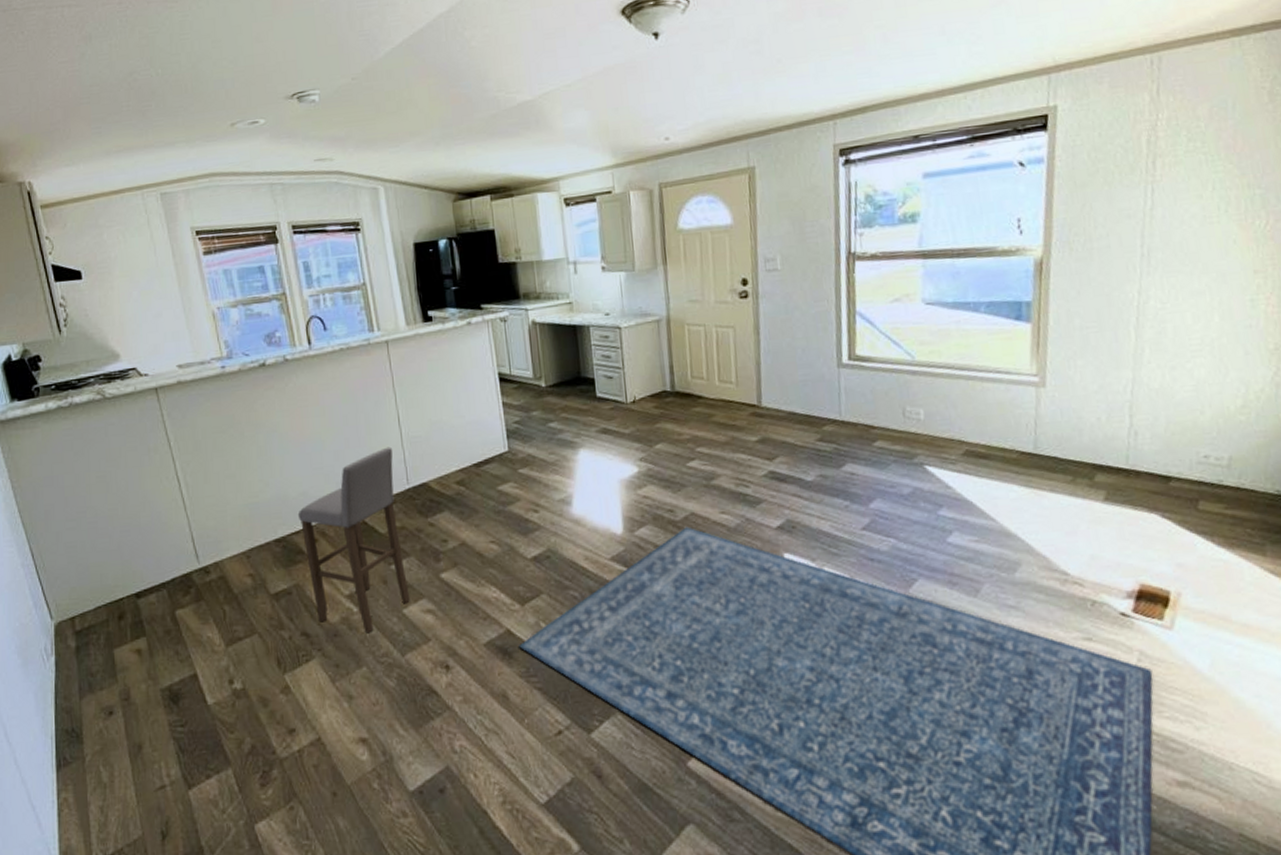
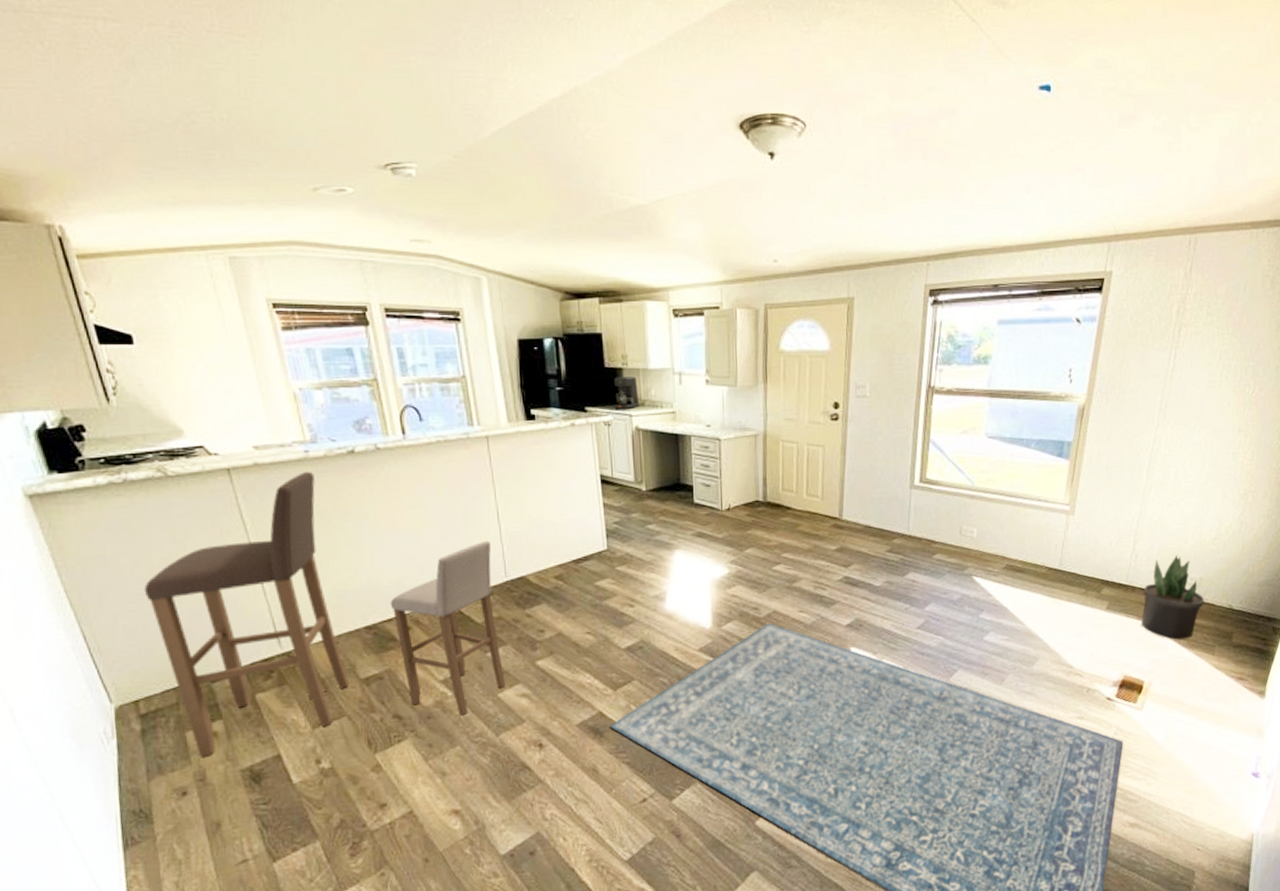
bar stool: none [82,387,261,675] -> present [143,472,350,757]
coffee maker: none [508,270,536,305] -> present [614,377,640,410]
planter: none [1152,429,1241,537] -> present [1141,555,1205,640]

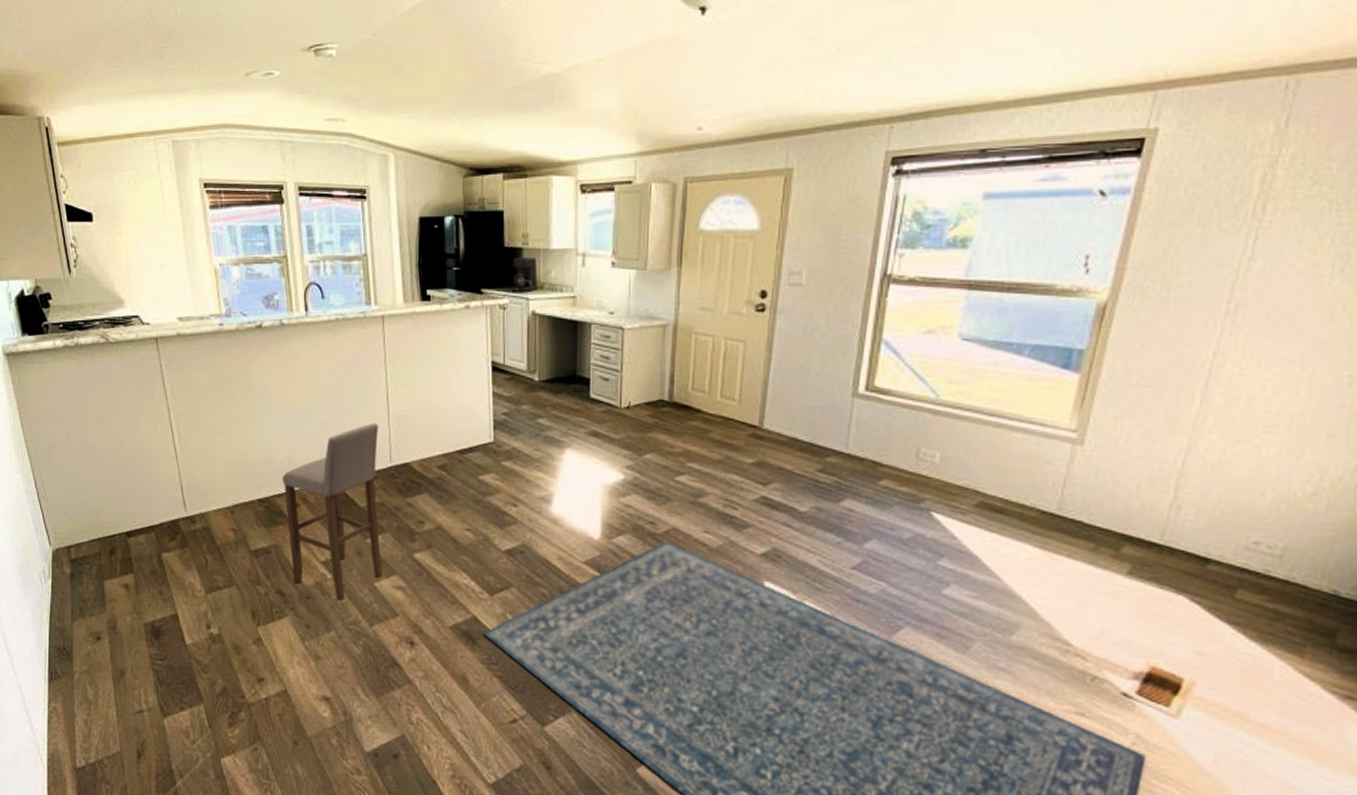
bar stool: present [143,472,350,757] -> none [82,344,241,607]
planter: present [1141,555,1205,640] -> none [1182,511,1290,630]

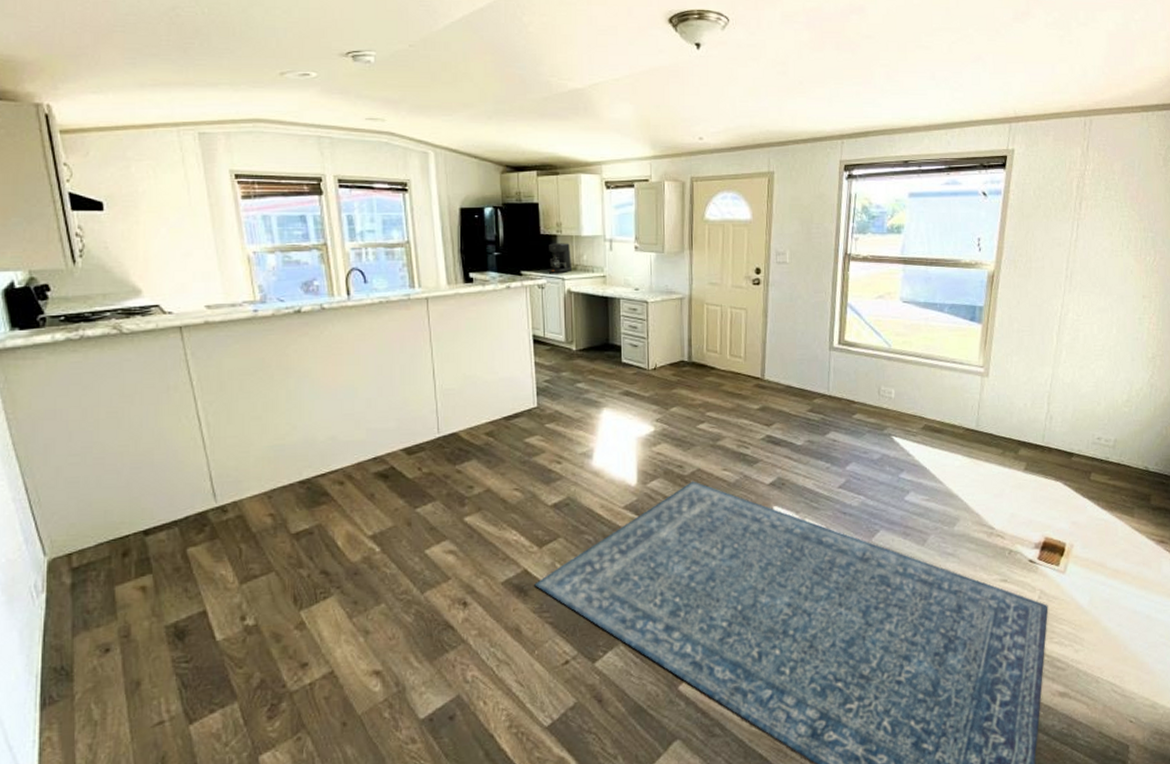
bar stool: present [282,423,382,601] -> none [324,397,433,572]

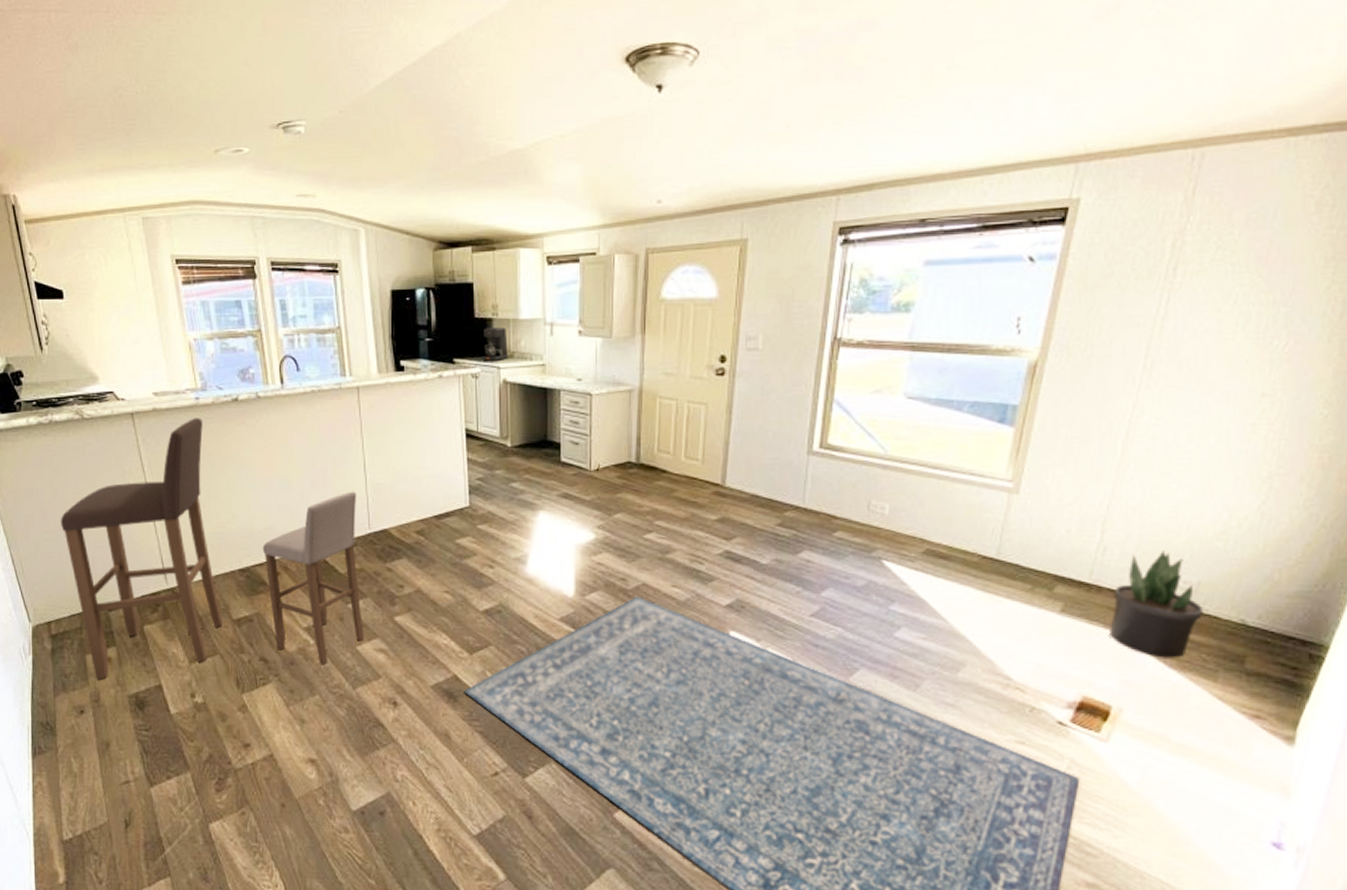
bar stool: none [88,330,281,612] -> present [60,418,224,680]
bar stool: none [324,397,433,572] -> present [262,491,364,665]
planter: none [1059,417,1121,501] -> present [1109,550,1204,658]

